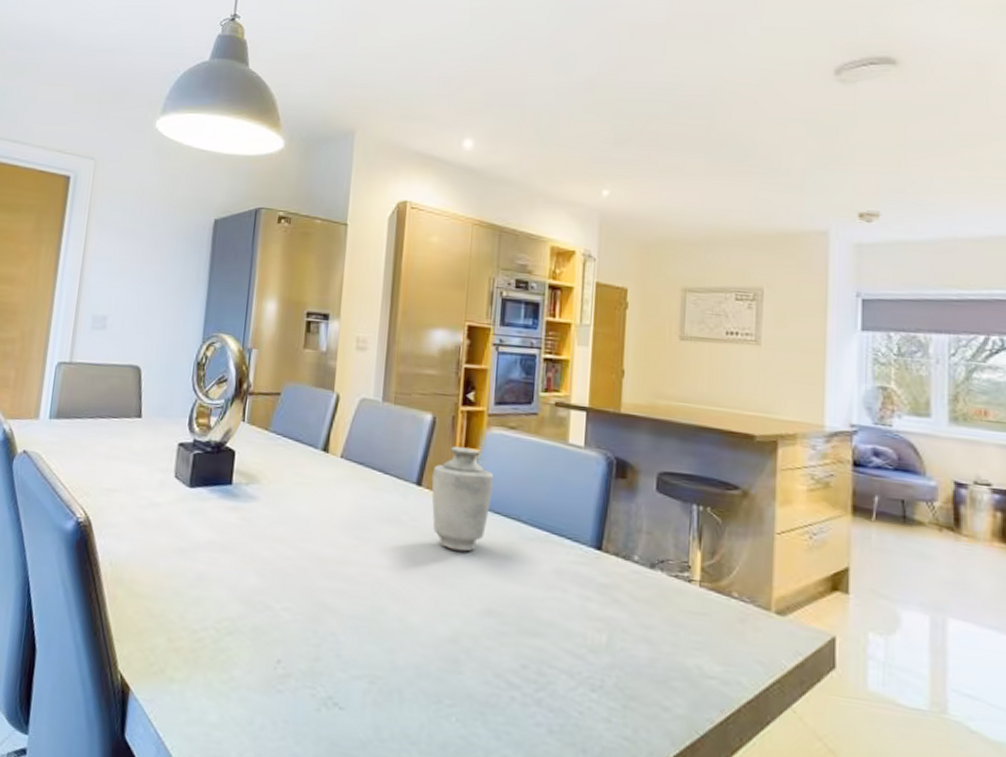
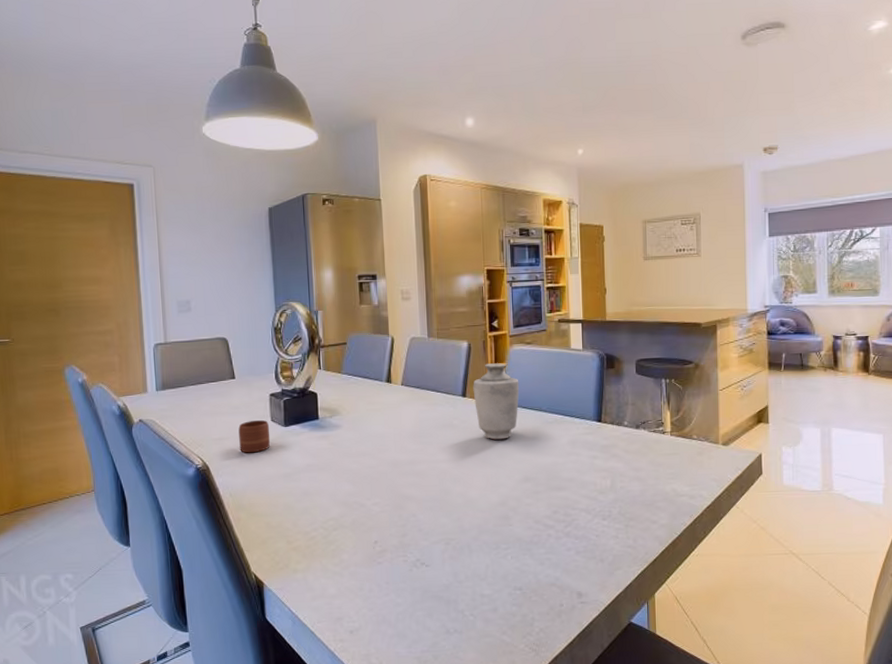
mug: none [131,473,172,515] -> present [238,420,271,453]

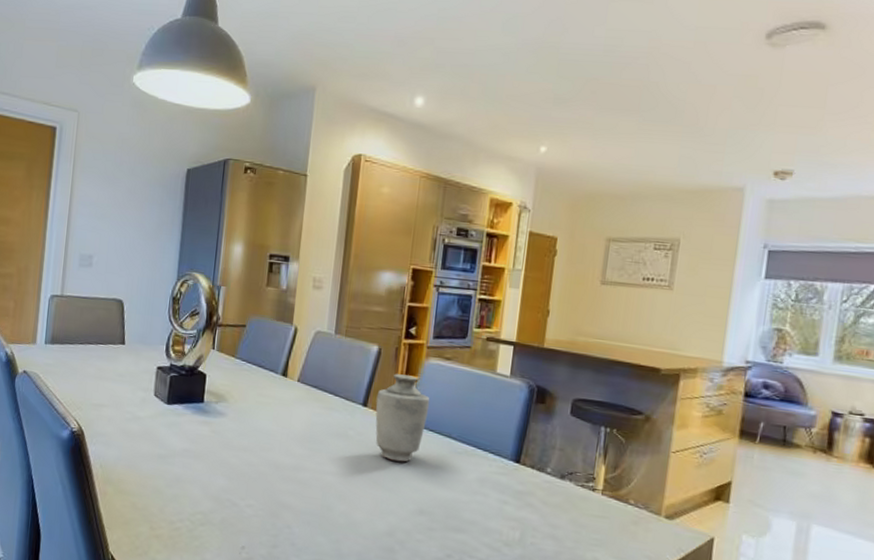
mug: present [238,420,271,453] -> none [117,391,152,426]

